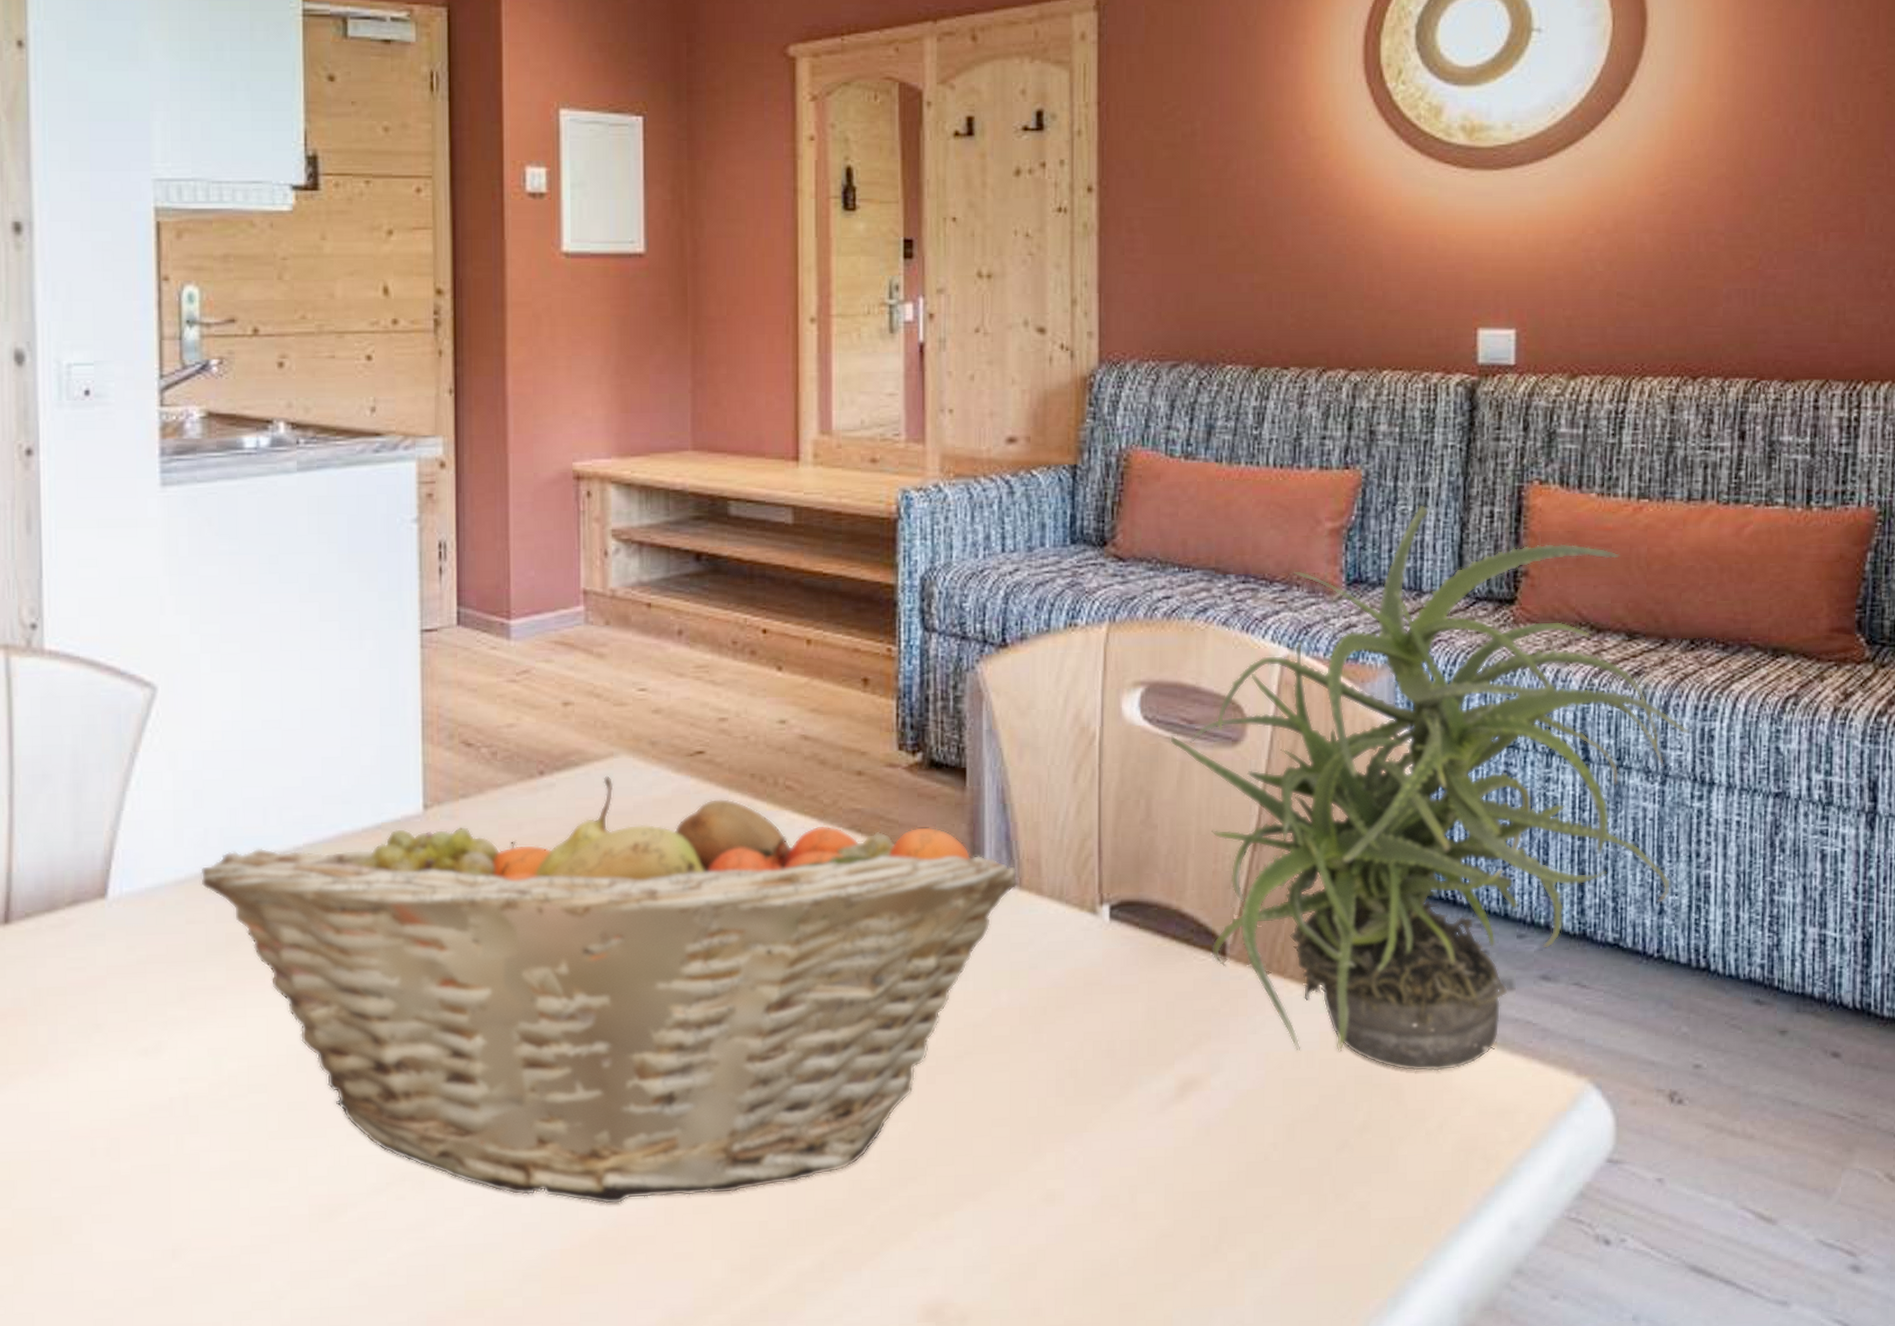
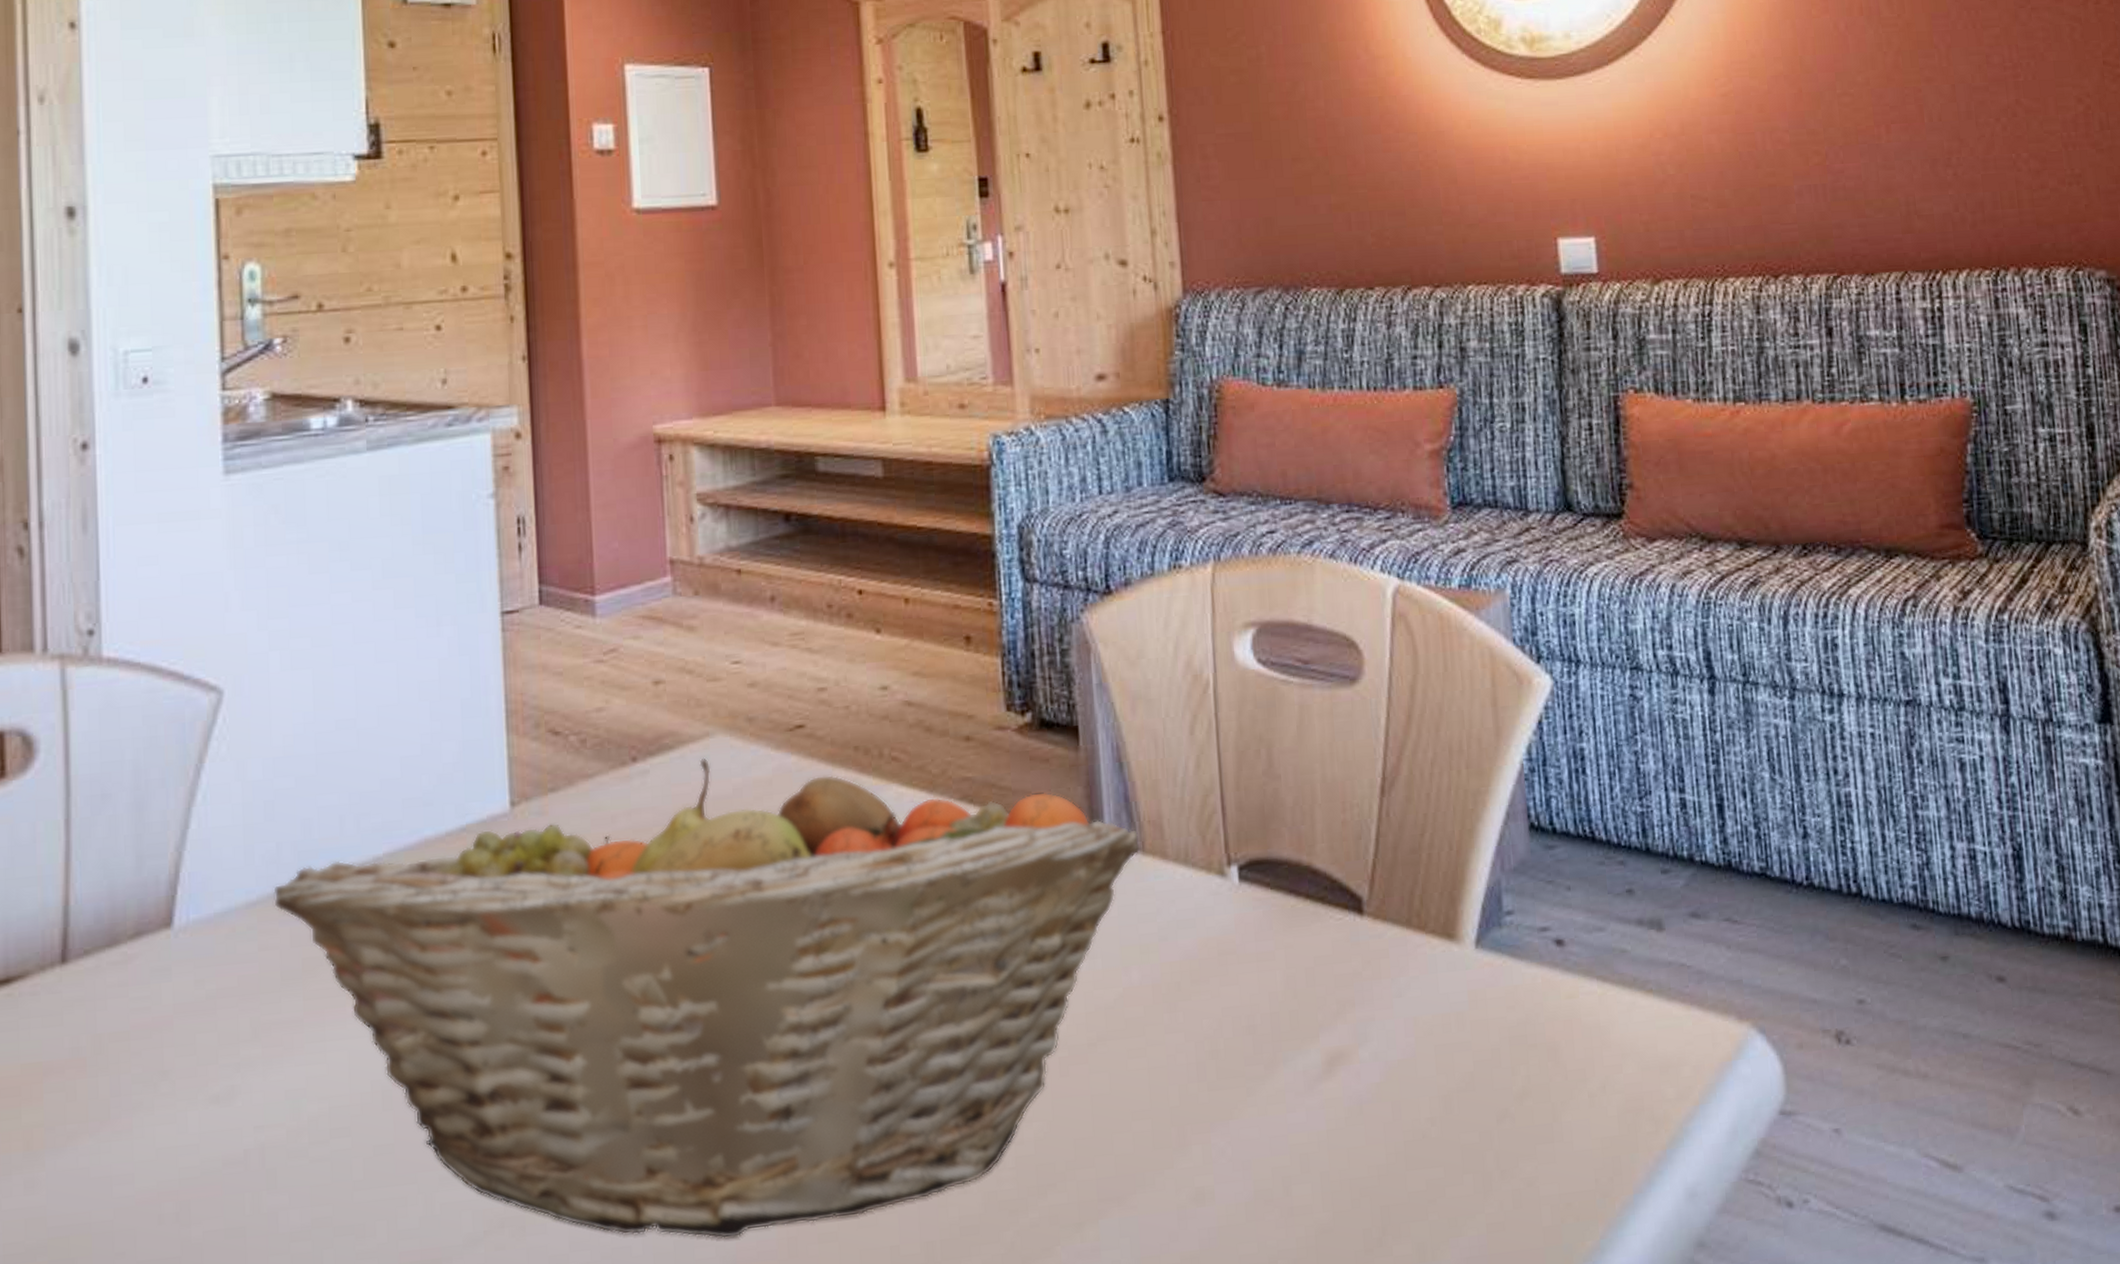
potted plant: present [1170,504,1690,1072] -> none [1286,420,1813,1028]

